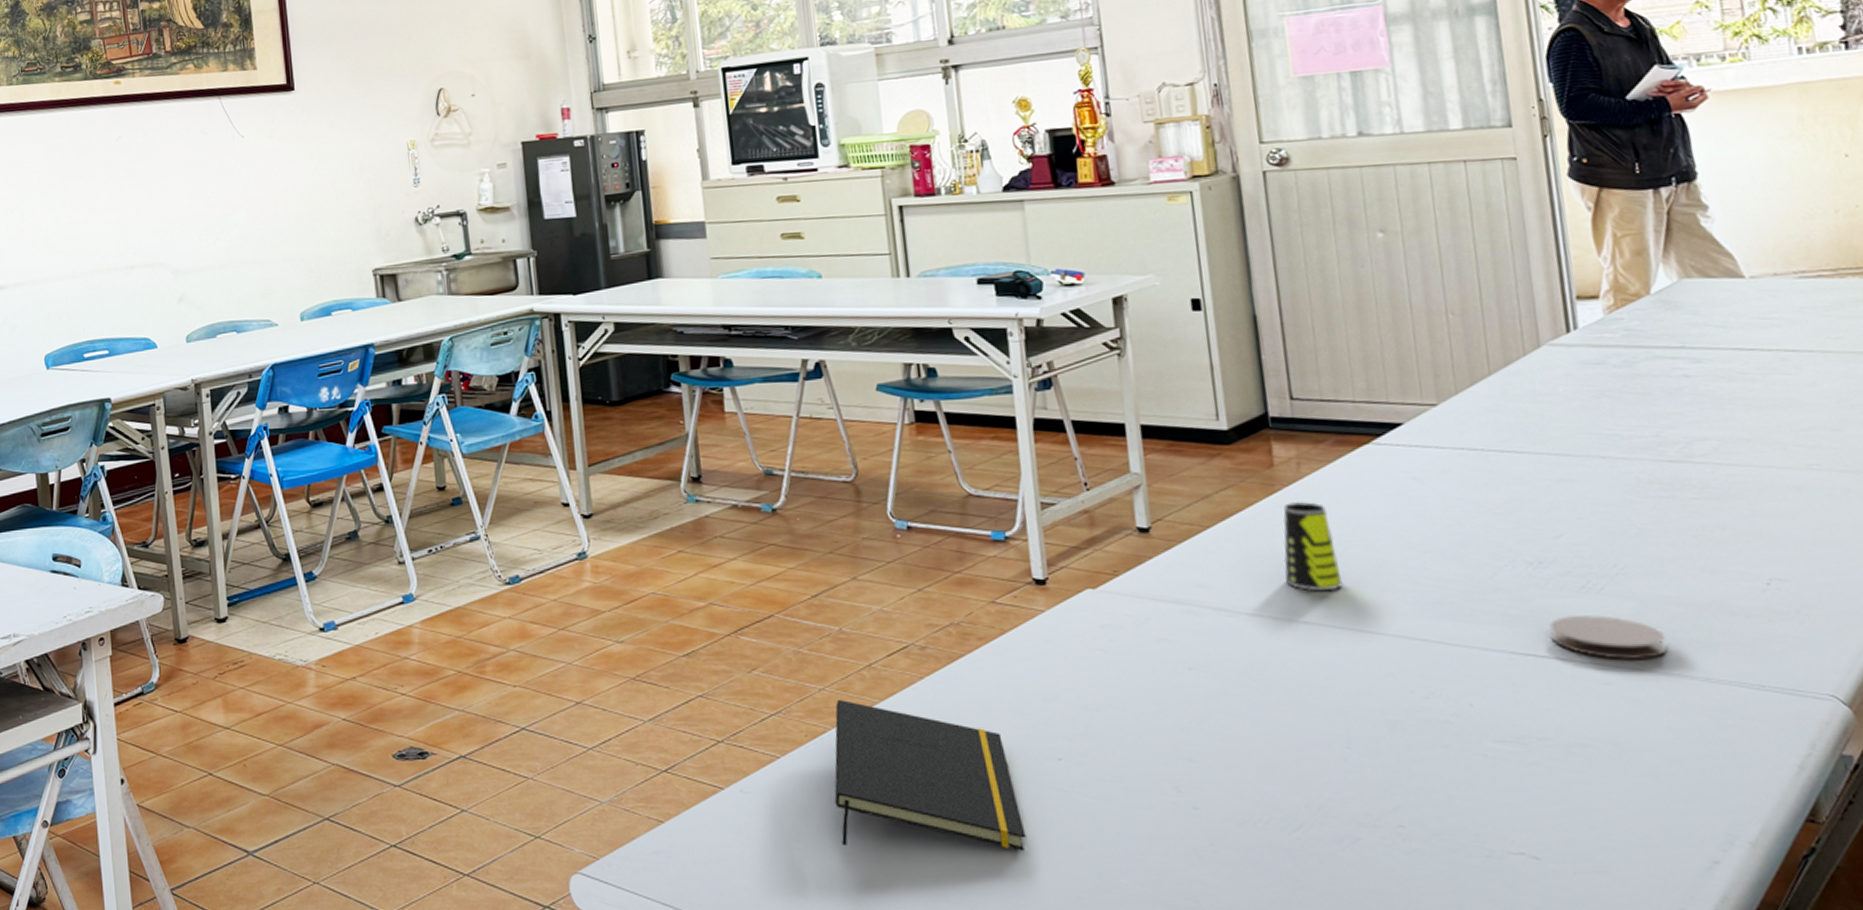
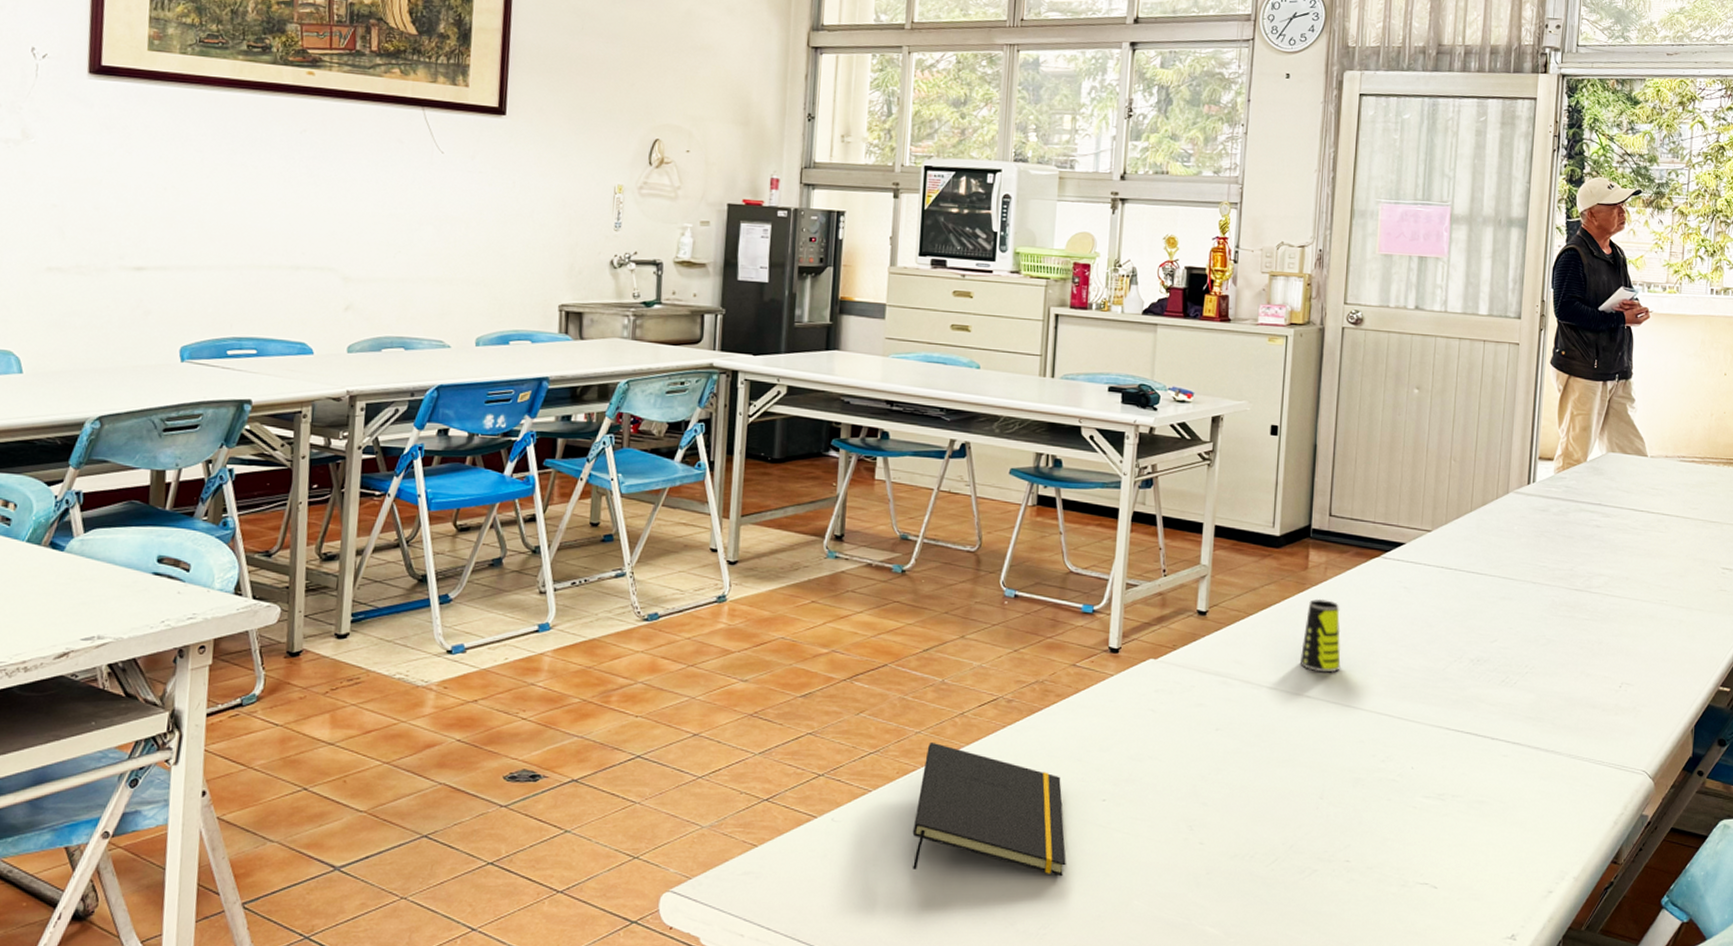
coaster: present [1549,615,1667,661] -> none [1476,703,1550,739]

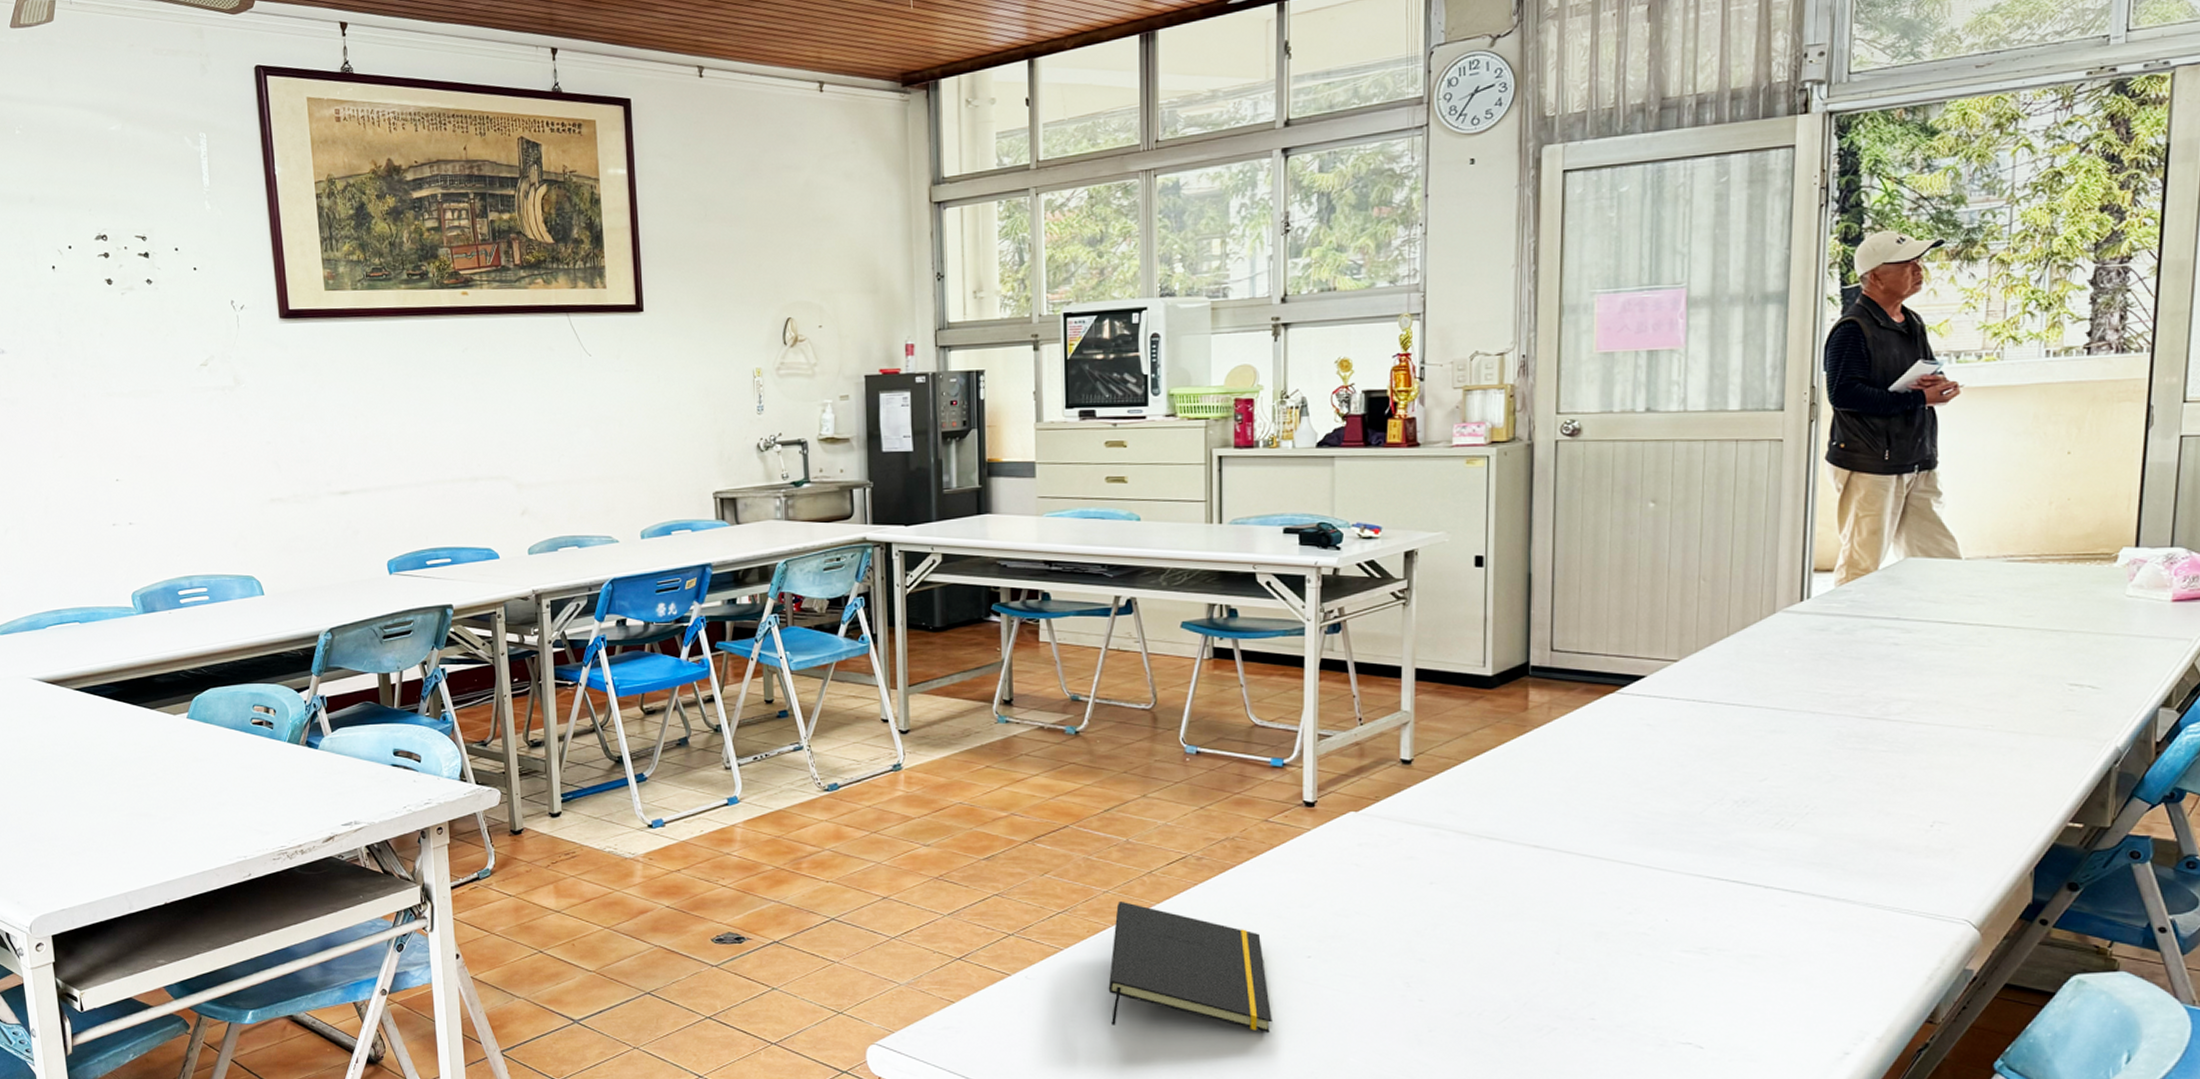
cup: present [1299,598,1341,673] -> none [1524,741,1573,820]

